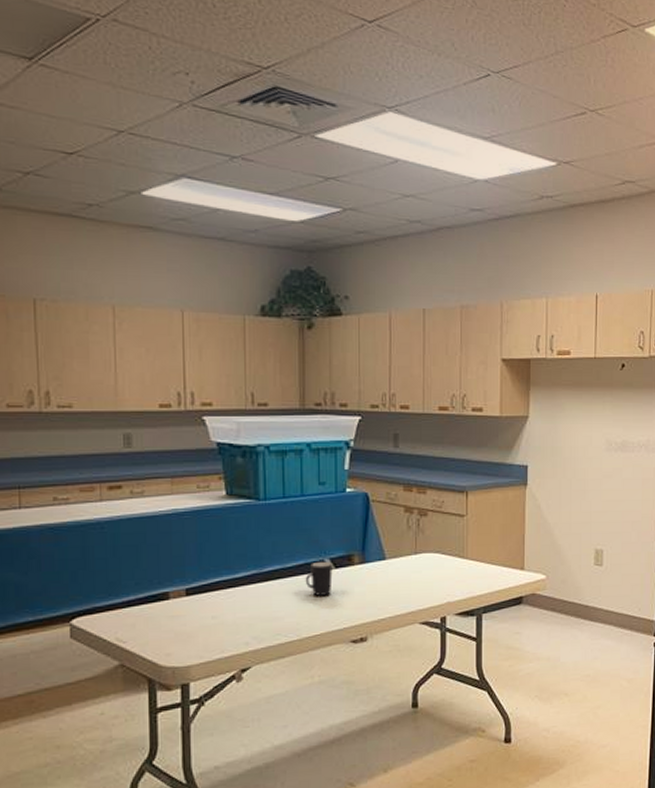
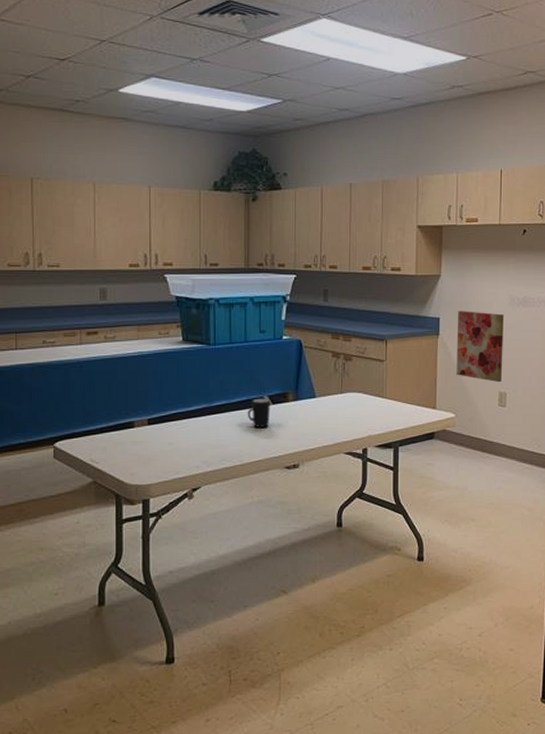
wall art: none [547,457,600,539] -> present [456,311,504,383]

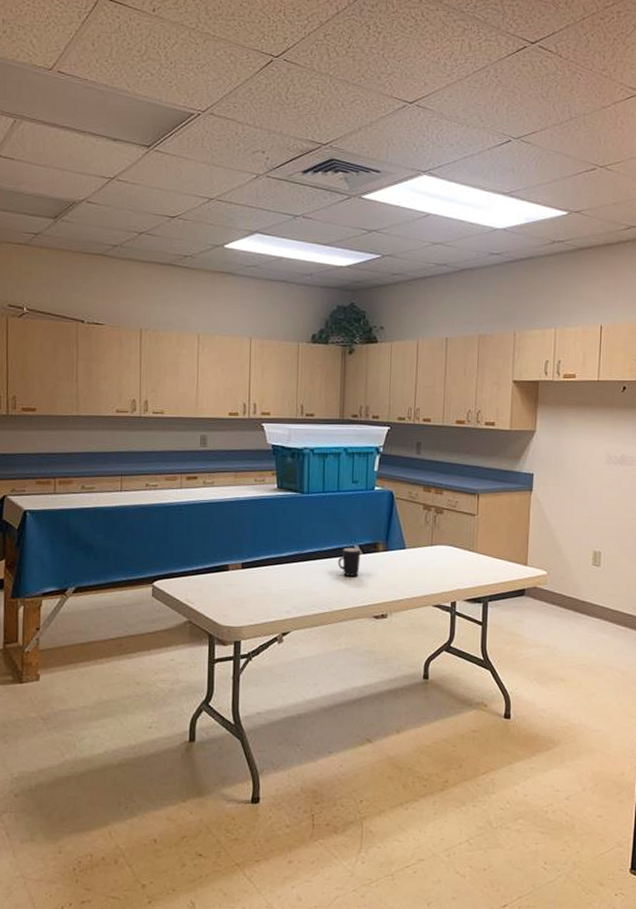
wall art: present [456,311,504,383] -> none [549,467,600,542]

